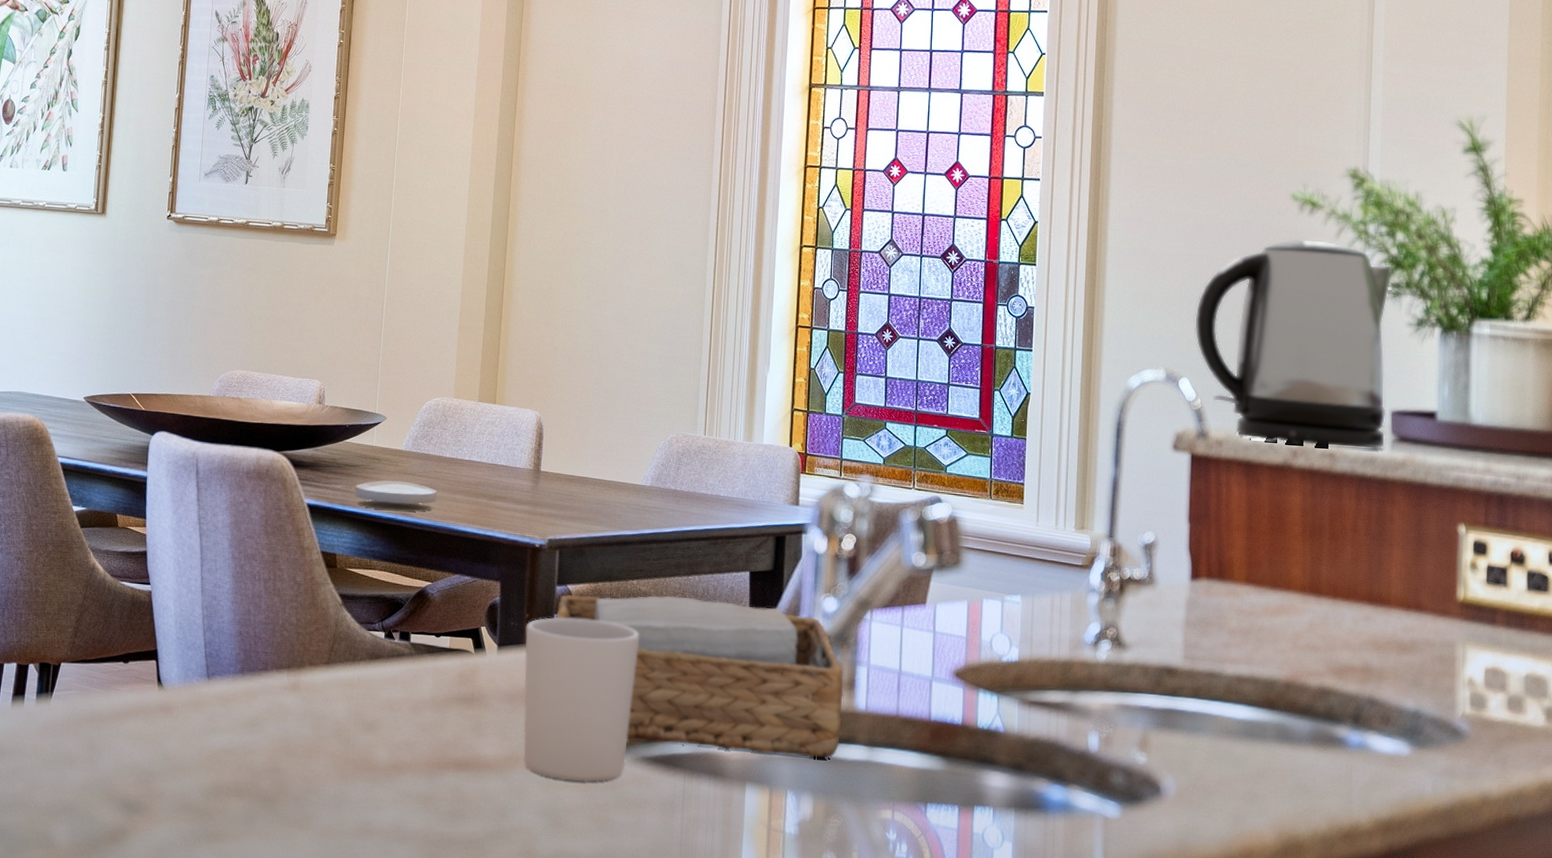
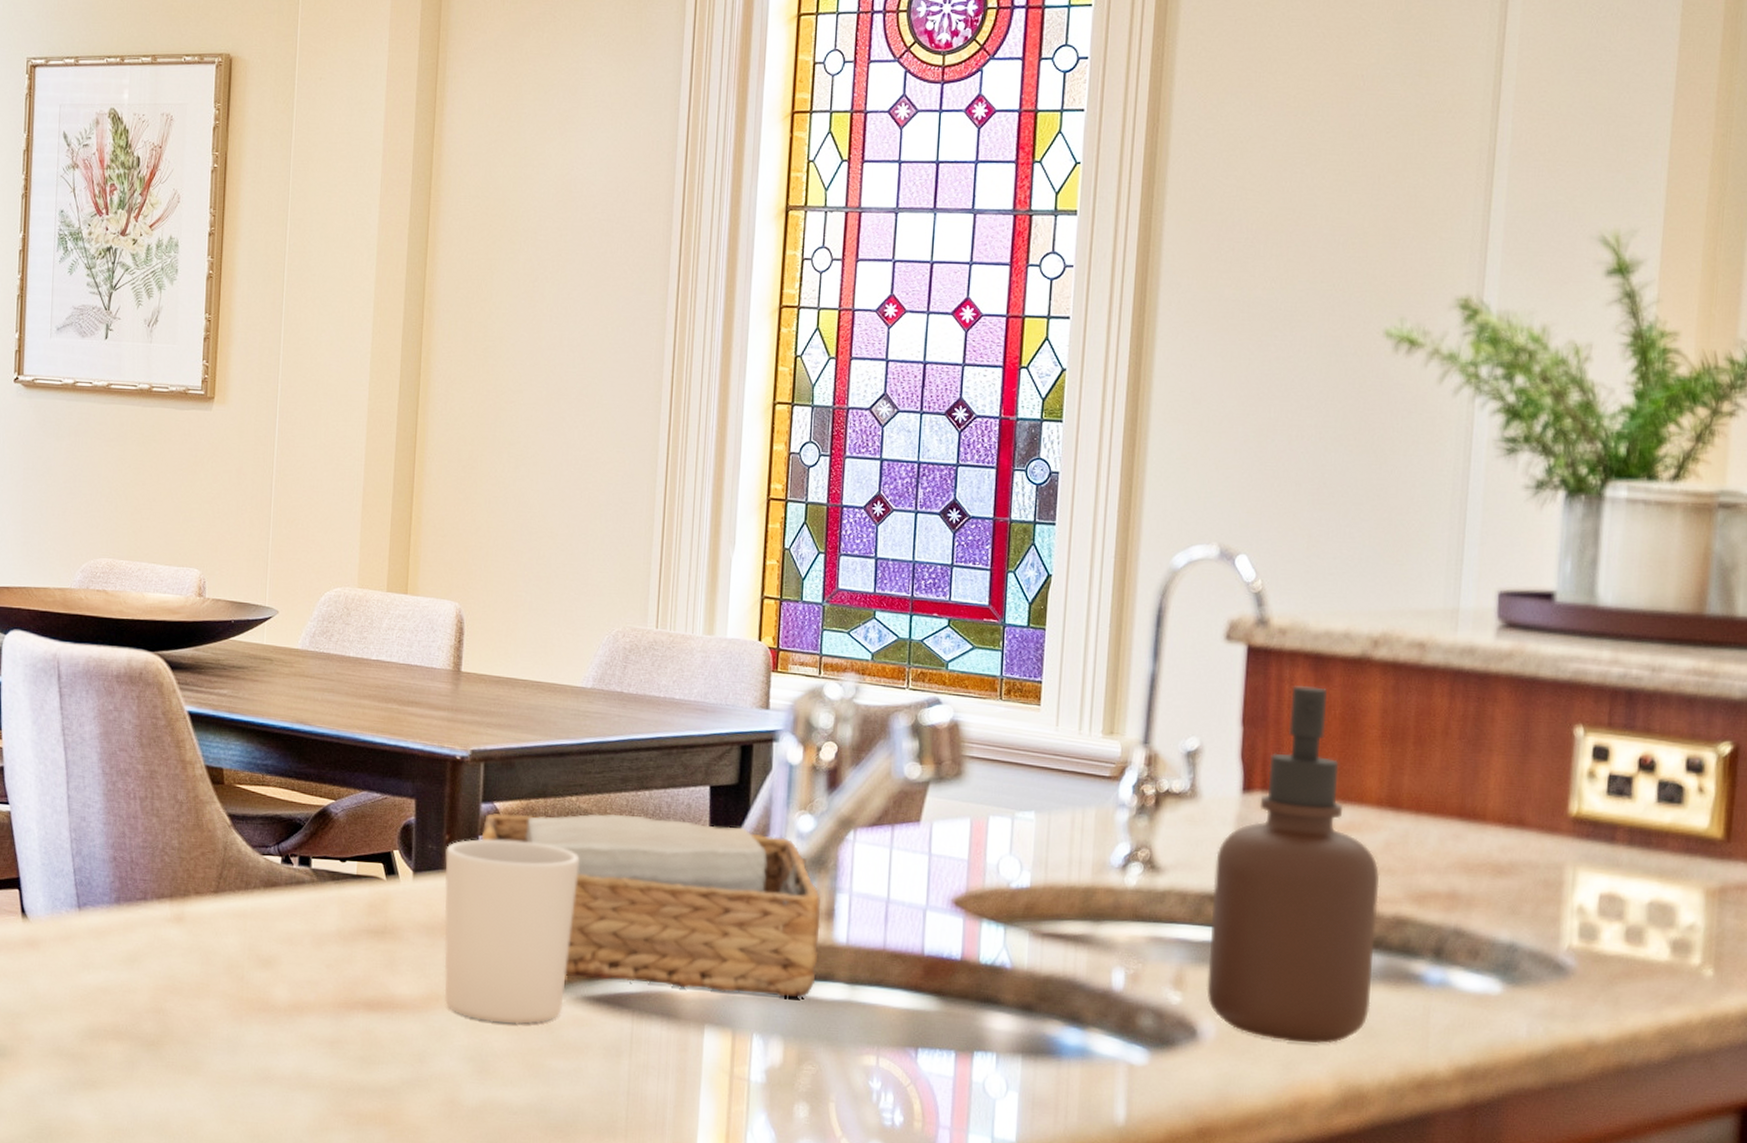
dish: present [354,480,437,512] -> none [243,683,339,720]
soap dispenser: none [1167,489,1306,799] -> present [1207,686,1380,1044]
kettle: present [1195,239,1393,449] -> none [1257,385,1509,638]

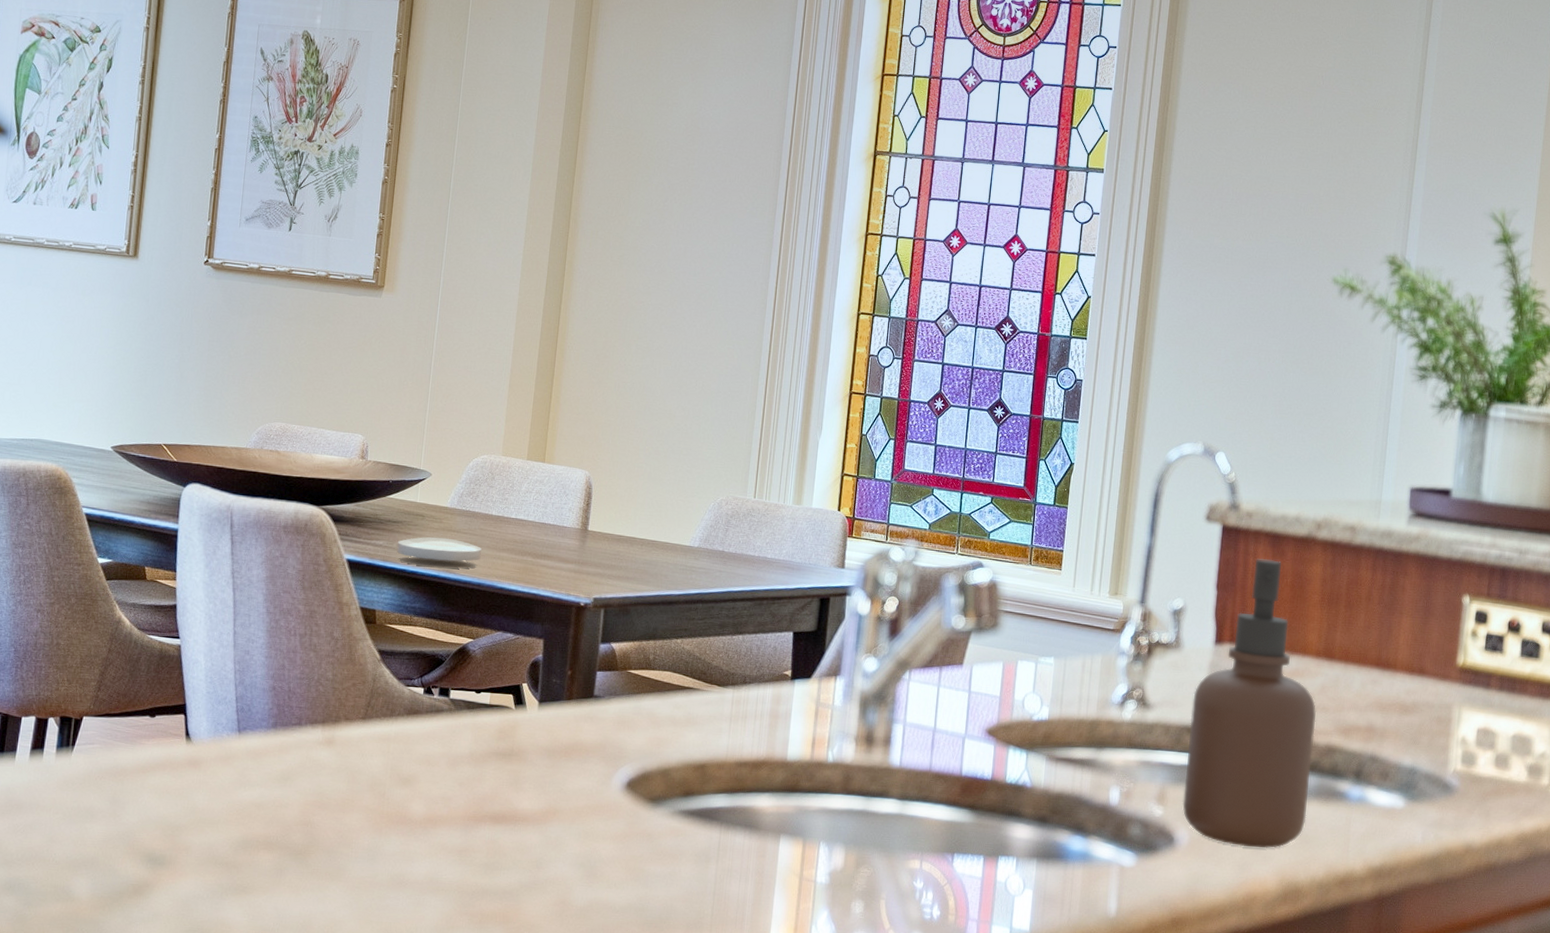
dish: none [243,683,339,720] -> present [396,537,481,569]
mug: present [444,839,580,1024] -> none [560,675,682,835]
napkin holder: present [481,813,820,998] -> none [598,653,880,812]

